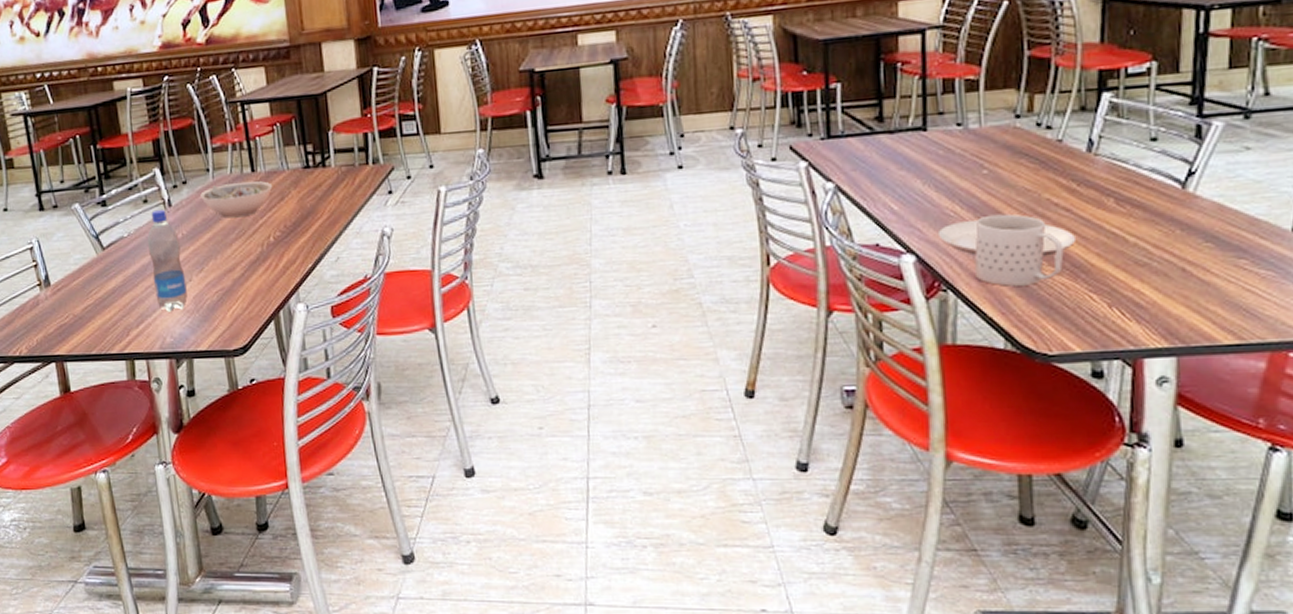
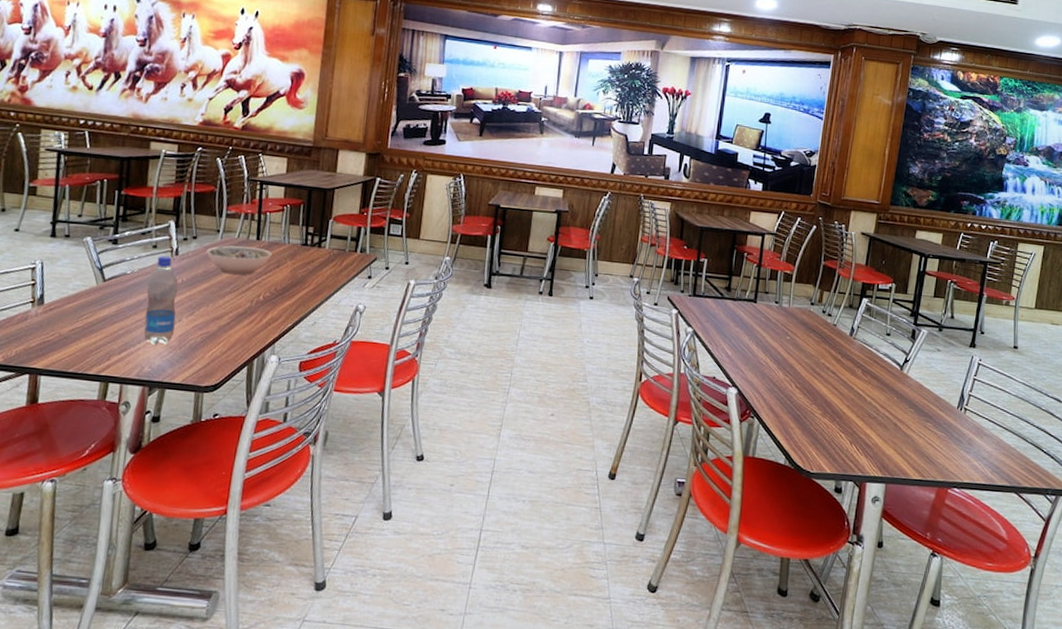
plate: present [937,221,1075,257] -> none [753,370,836,403]
mug: present [974,213,1064,287] -> none [772,368,829,421]

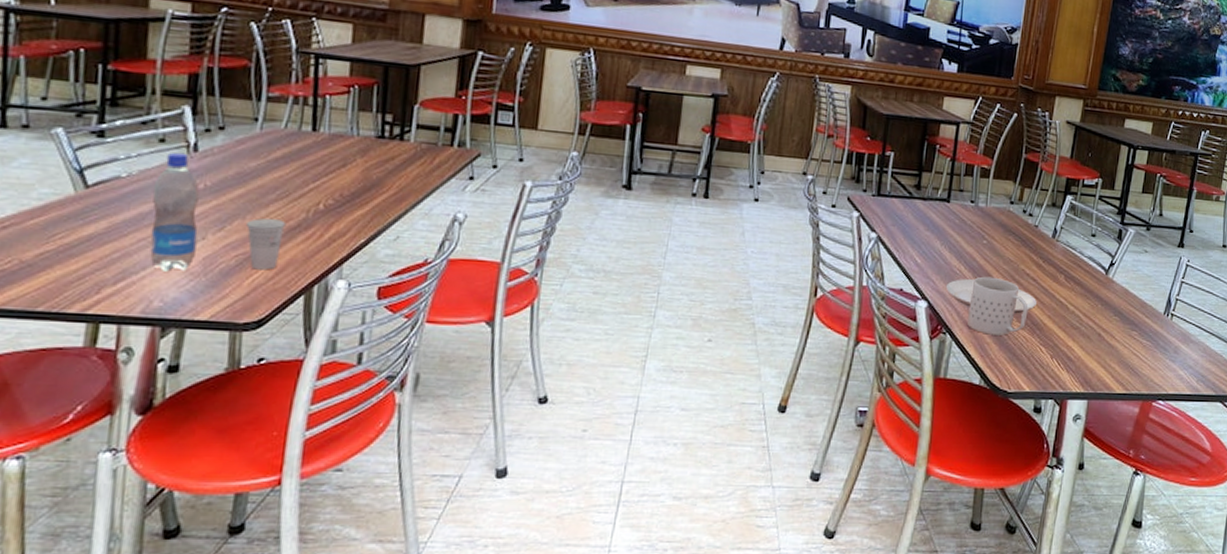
bowl: present [206,244,273,275] -> none [239,137,336,178]
cup: none [209,306,237,346] -> present [246,218,287,270]
plate: none [753,370,836,403] -> present [945,279,1037,314]
mug: none [772,368,829,421] -> present [966,276,1029,335]

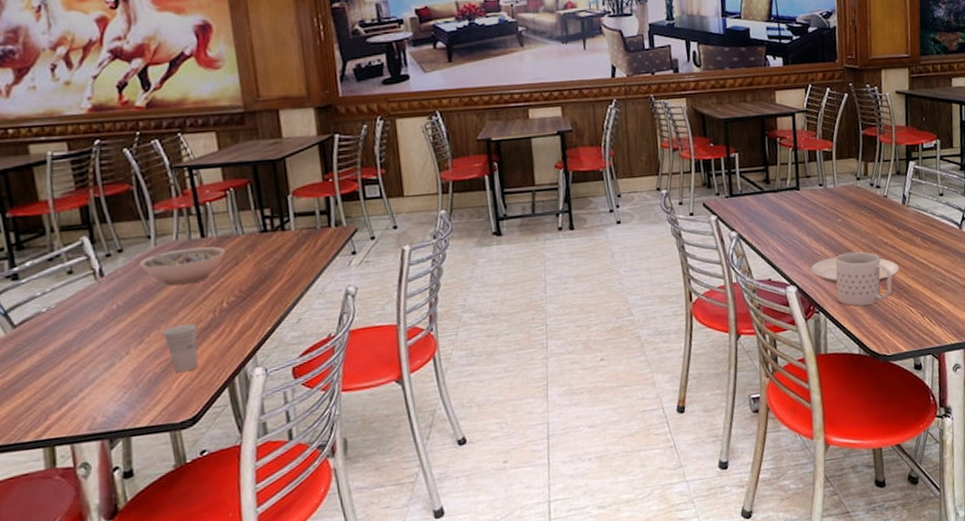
bottle: present [150,152,199,272] -> none [72,280,124,390]
bowl: none [239,137,336,178] -> present [140,246,226,286]

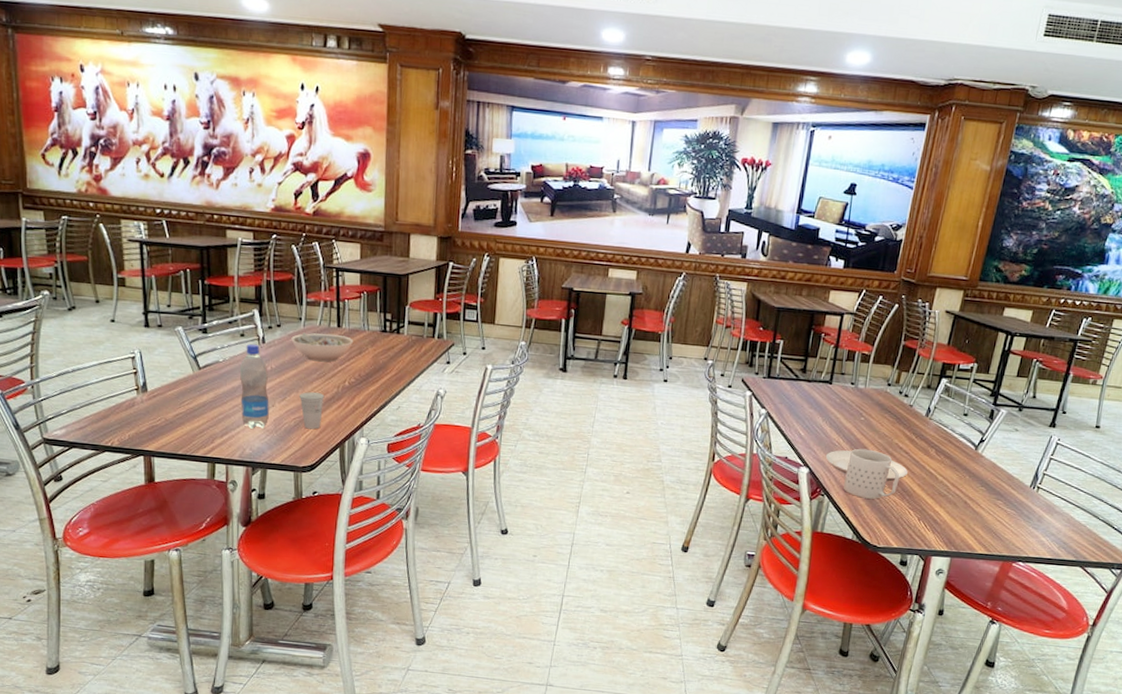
bottle: none [72,280,124,390] -> present [239,343,269,429]

